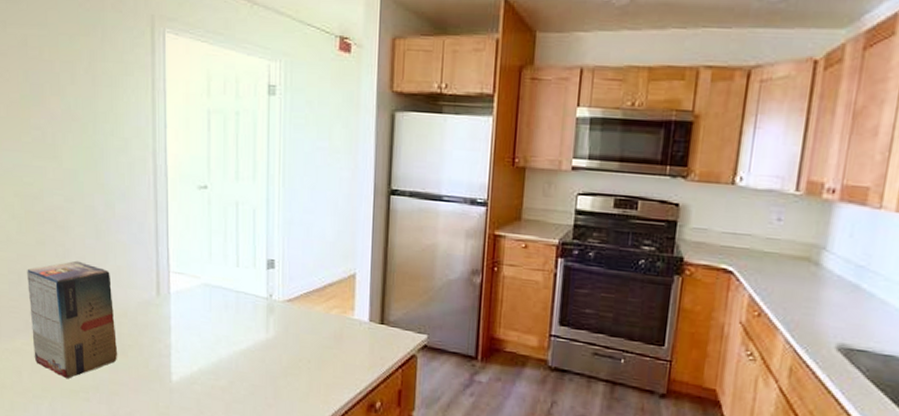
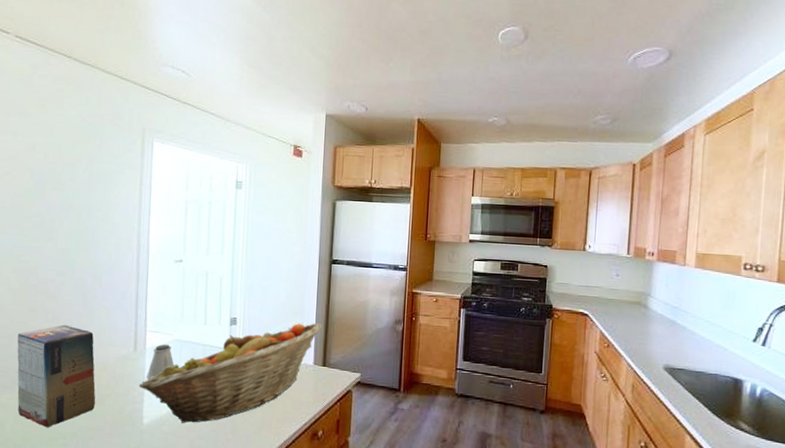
fruit basket: none [164,269,379,384] -> present [138,323,322,423]
saltshaker: none [173,288,203,330] -> present [147,344,174,380]

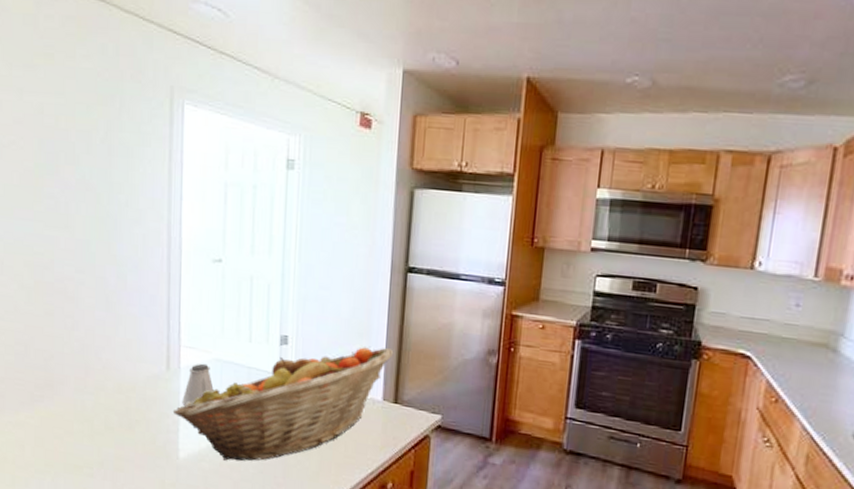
cereal box: present [17,324,96,427] -> none [34,332,124,454]

